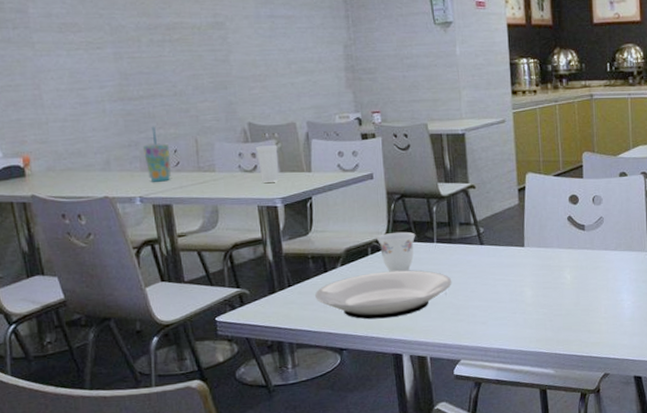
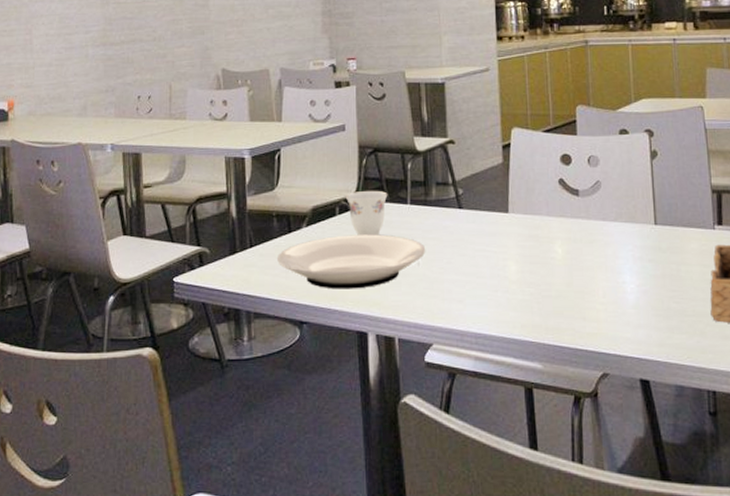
cup: present [142,126,172,182] -> none [118,71,144,129]
cup: present [255,145,279,183] -> none [227,93,249,132]

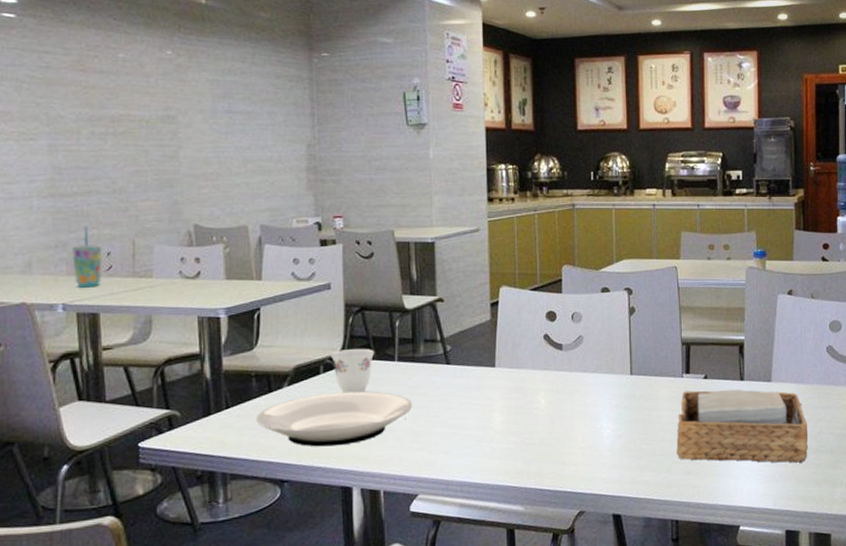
cup: none [118,71,144,129] -> present [71,225,103,288]

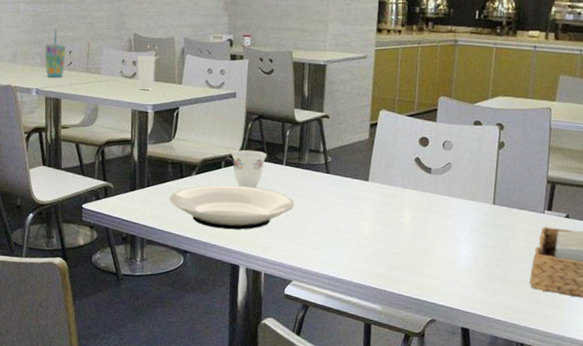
cup: none [199,250,226,291] -> present [136,55,156,90]

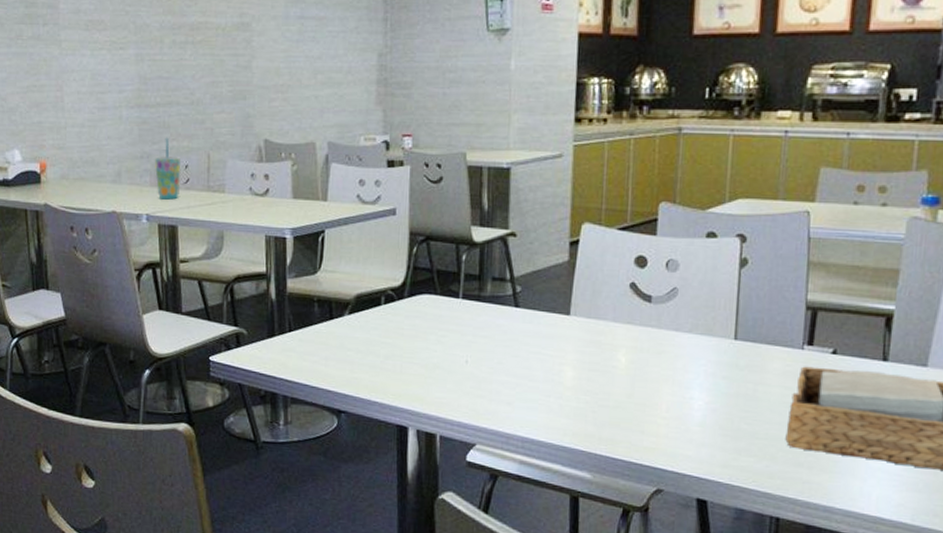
cup: present [136,55,156,90] -> none [269,167,293,210]
plate: present [168,185,295,230] -> none [316,326,476,382]
teacup: present [230,150,267,189] -> none [392,280,439,329]

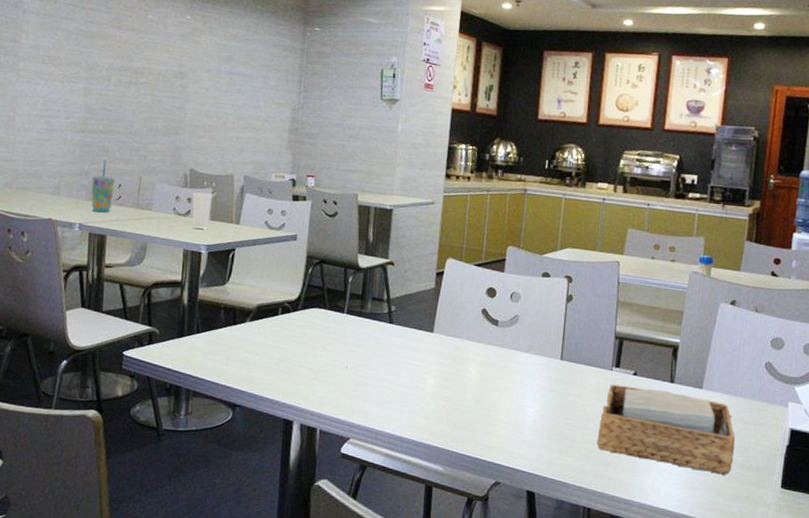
cup: none [269,167,293,210] -> present [191,192,213,229]

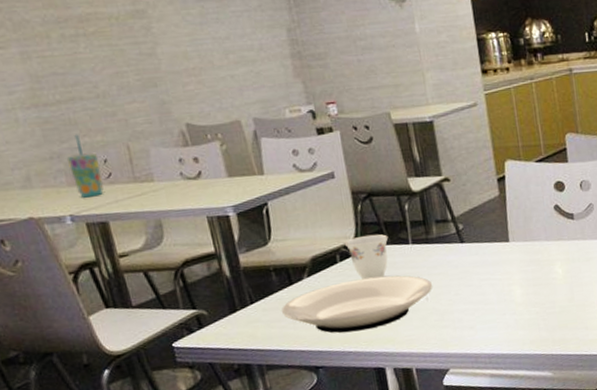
cup: present [191,192,213,229] -> none [197,147,228,190]
plate: none [219,333,355,382] -> present [281,275,433,333]
teacup: none [288,296,328,338] -> present [344,234,389,280]

